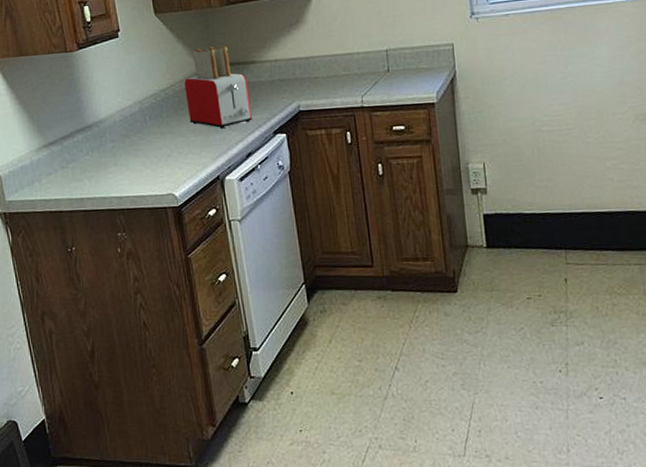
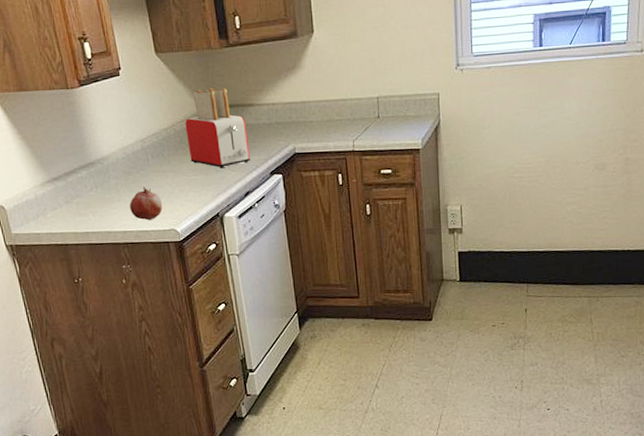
fruit: none [126,148,161,185] -> present [130,185,163,220]

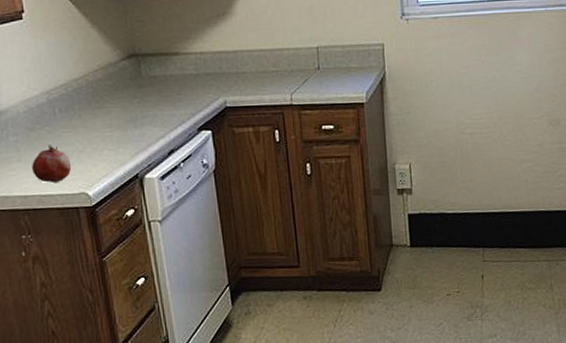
toaster: present [185,87,250,169] -> none [99,34,175,124]

